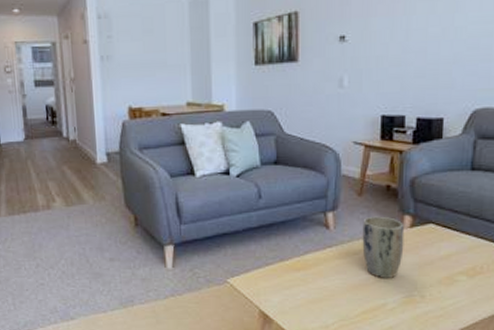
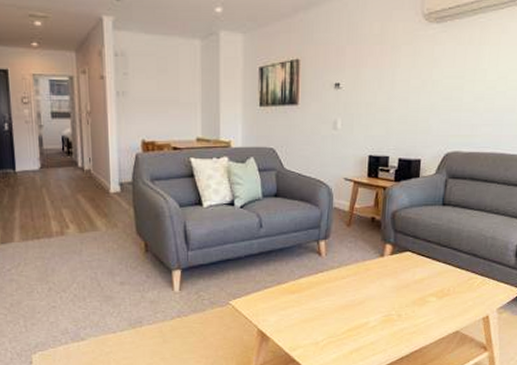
plant pot: present [362,216,405,278] -> none [349,244,386,300]

